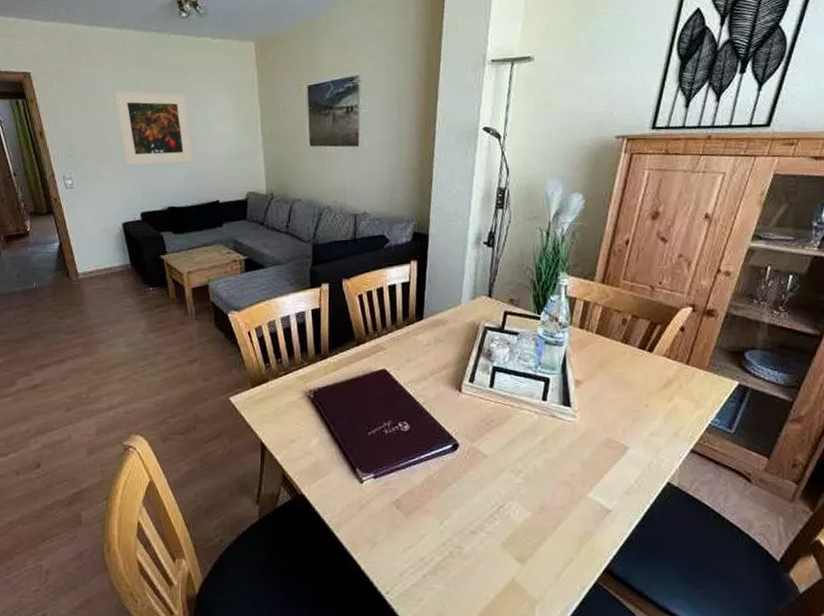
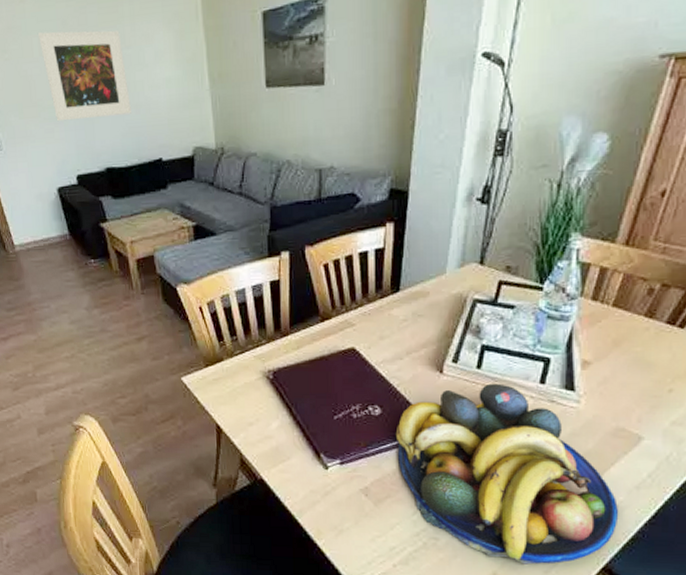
fruit bowl: none [422,401,615,569] -> present [395,383,619,565]

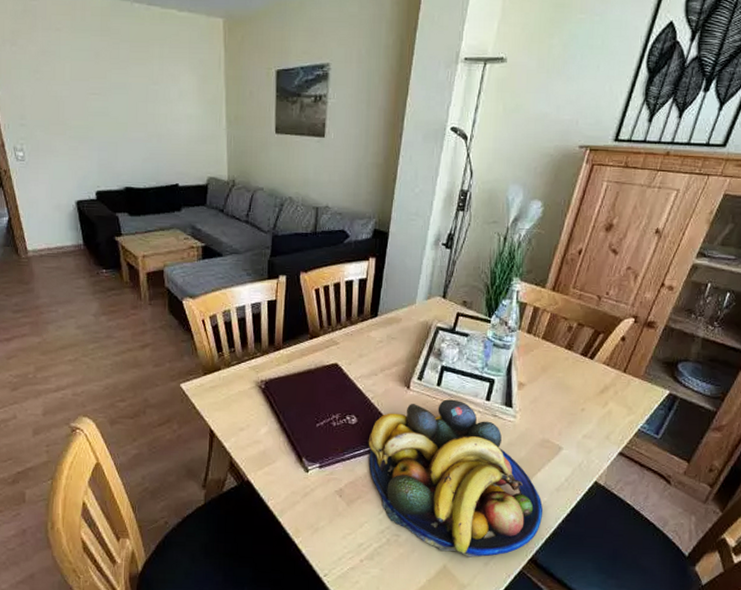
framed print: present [38,30,131,122] -> none [71,60,153,142]

